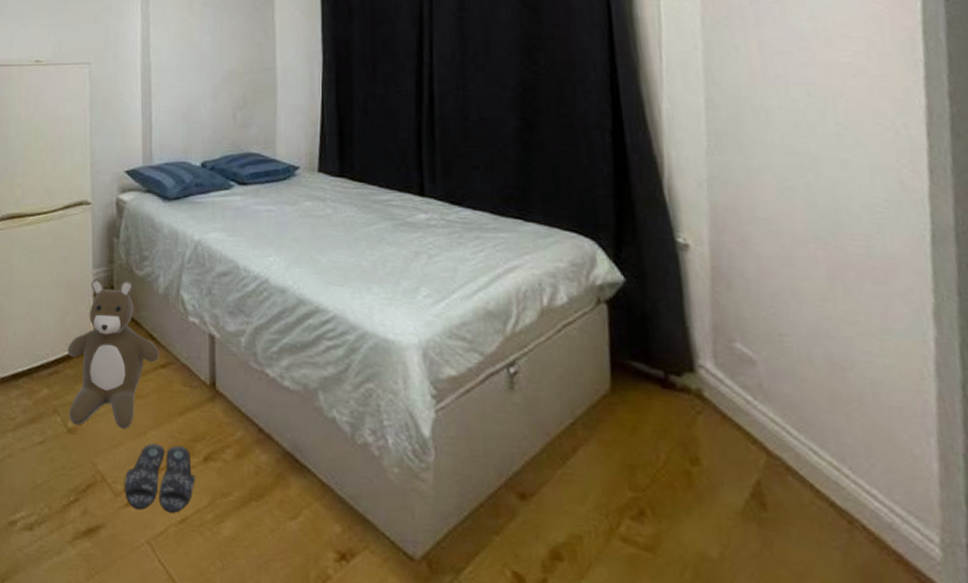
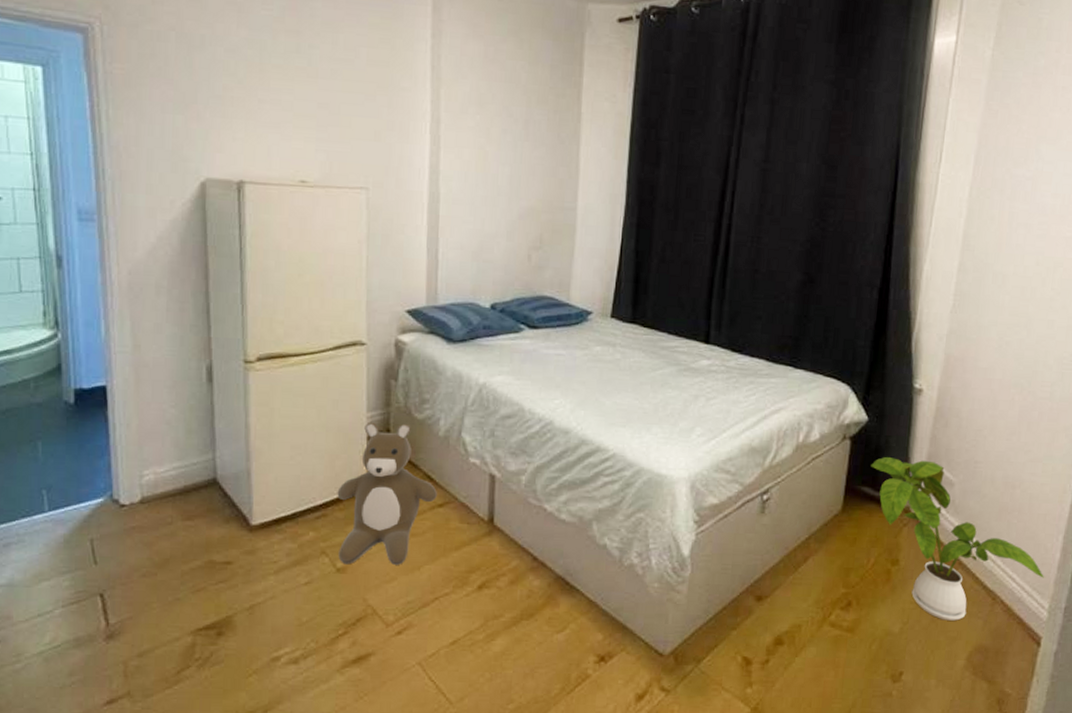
slippers: present [125,443,196,513] -> none [396,576,469,637]
house plant: none [638,325,923,549] -> present [871,456,1045,621]

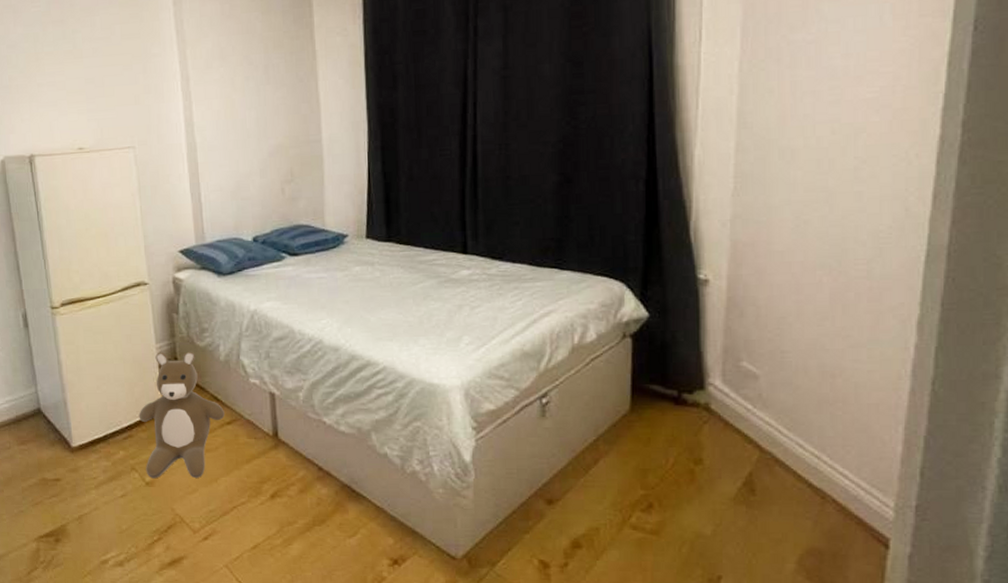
house plant: present [871,456,1045,621] -> none [658,352,886,522]

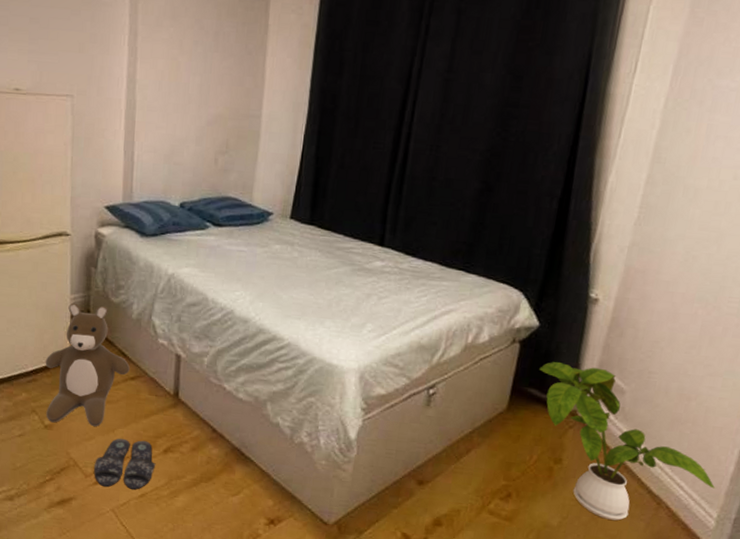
slippers: none [201,487,265,542] -> present [94,438,156,490]
house plant: none [658,352,886,522] -> present [539,361,716,521]

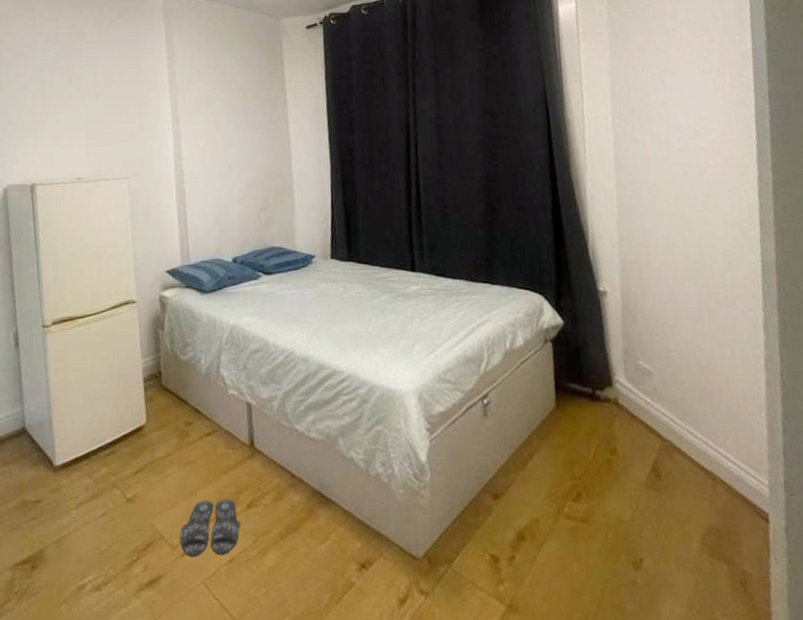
teddy bear: present [45,302,130,427] -> none [122,365,205,495]
house plant: present [539,361,716,521] -> none [574,354,758,504]

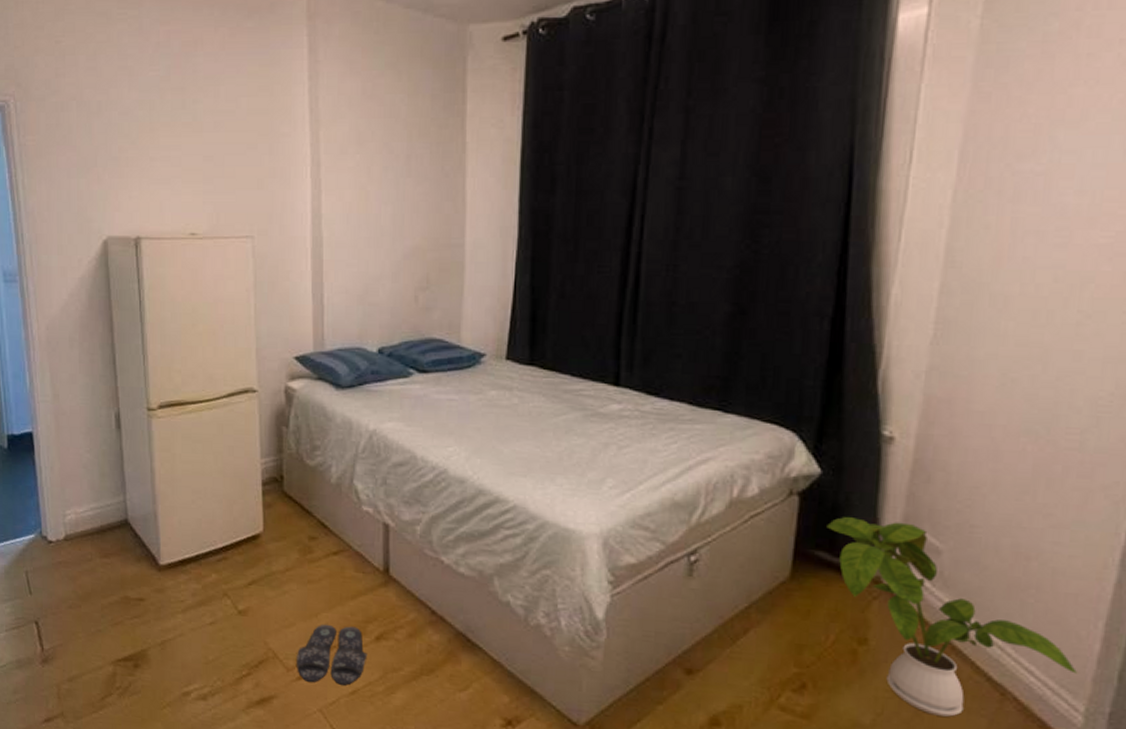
house plant: none [574,354,758,504] -> present [827,516,1078,717]

